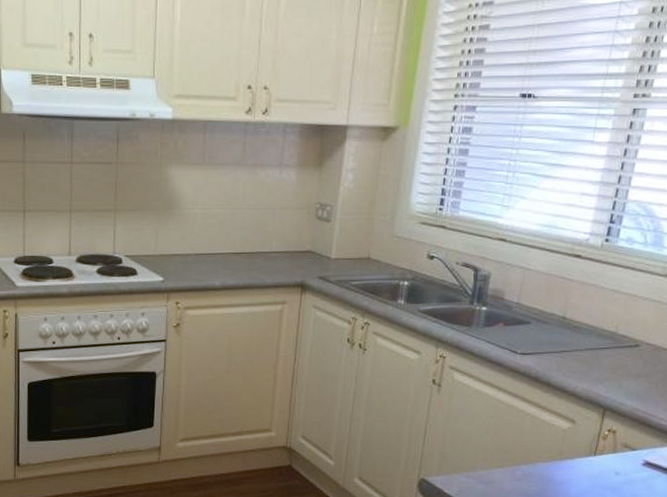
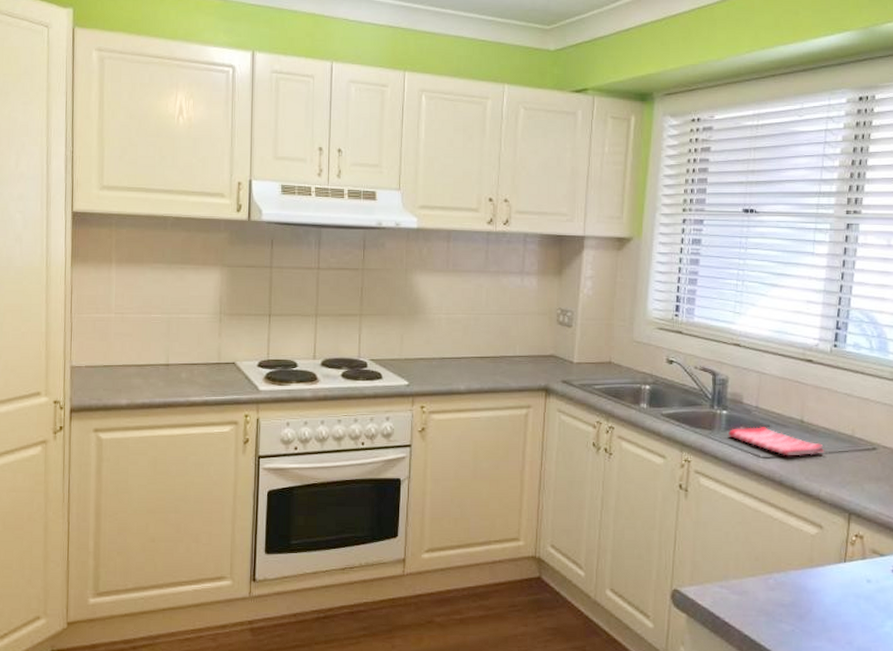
dish towel: none [486,323,585,353] -> present [728,427,825,456]

